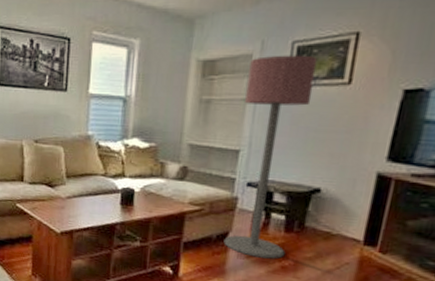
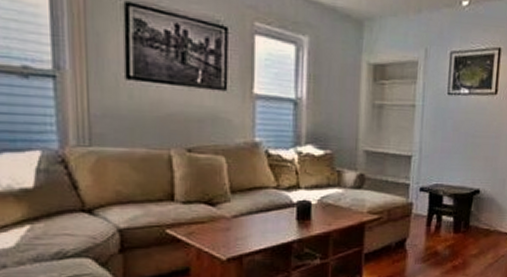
floor lamp: present [224,55,318,259] -> none [402,64,471,260]

